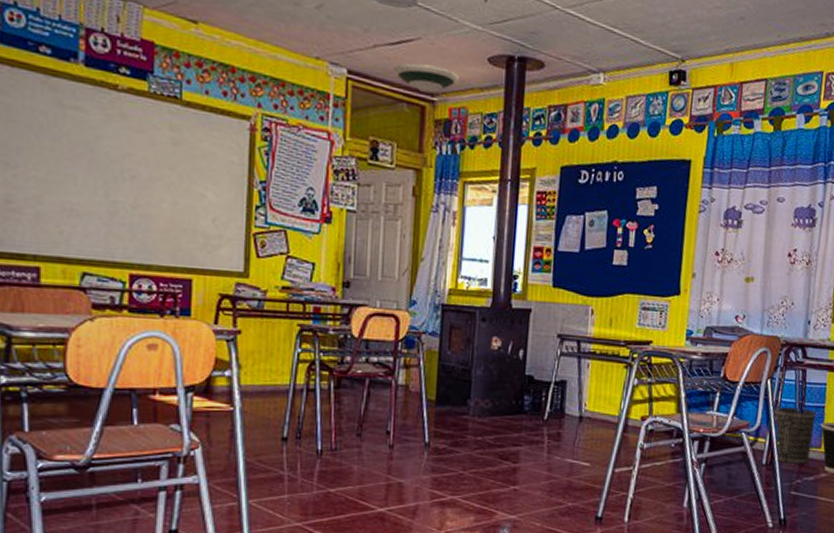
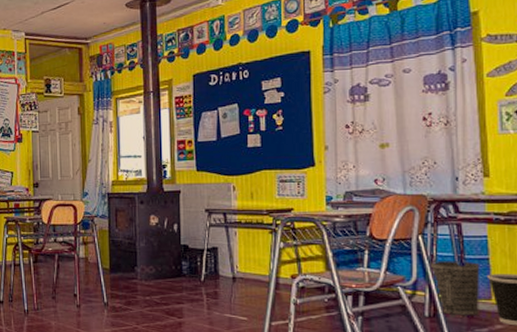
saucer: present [392,63,460,93] -> none [56,18,106,38]

